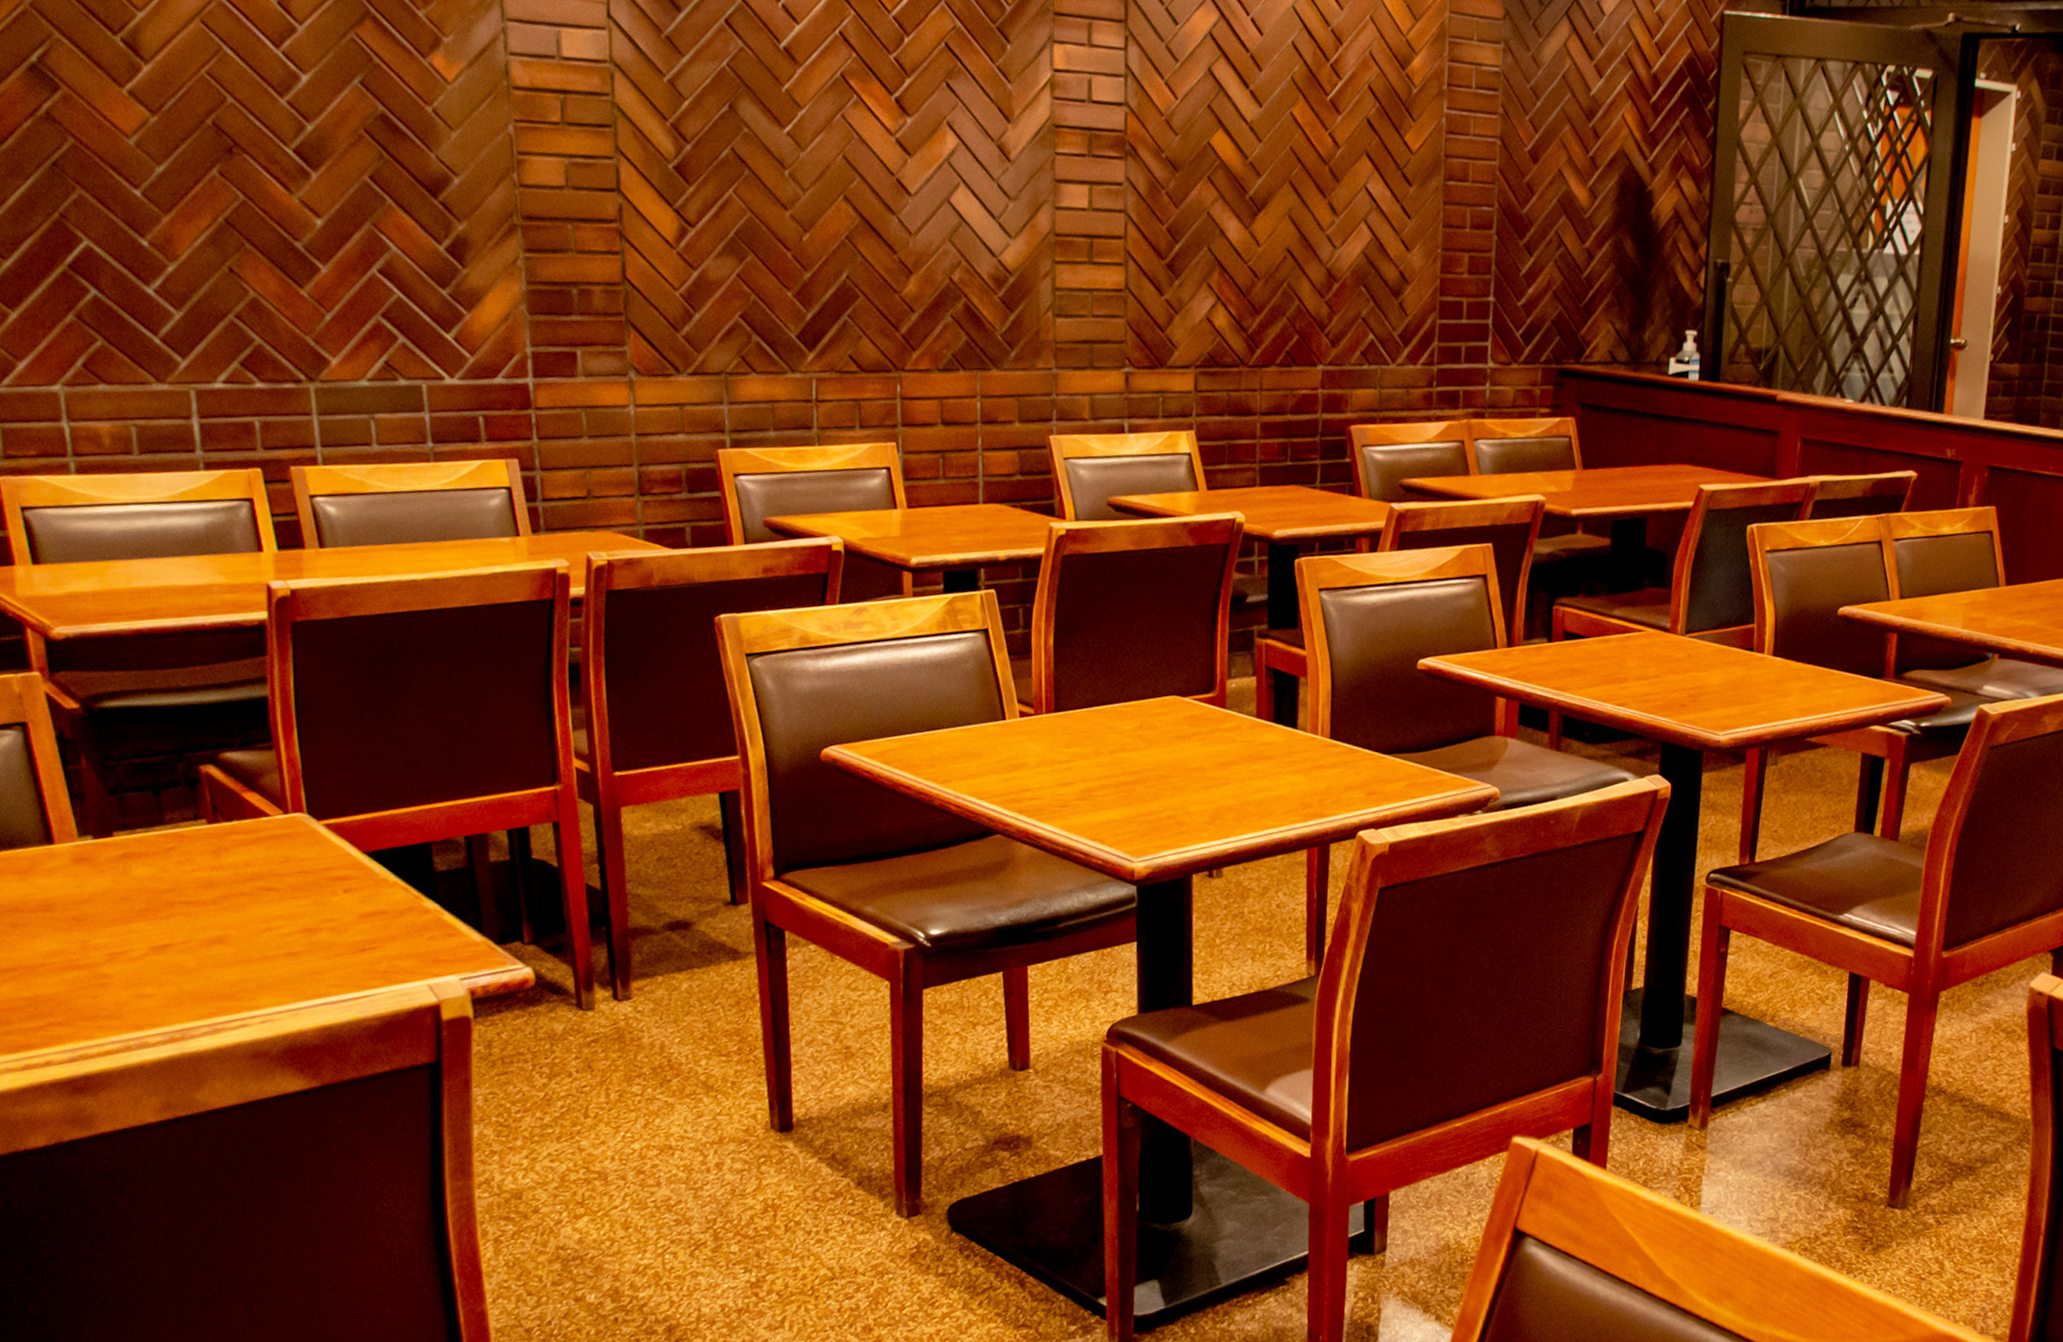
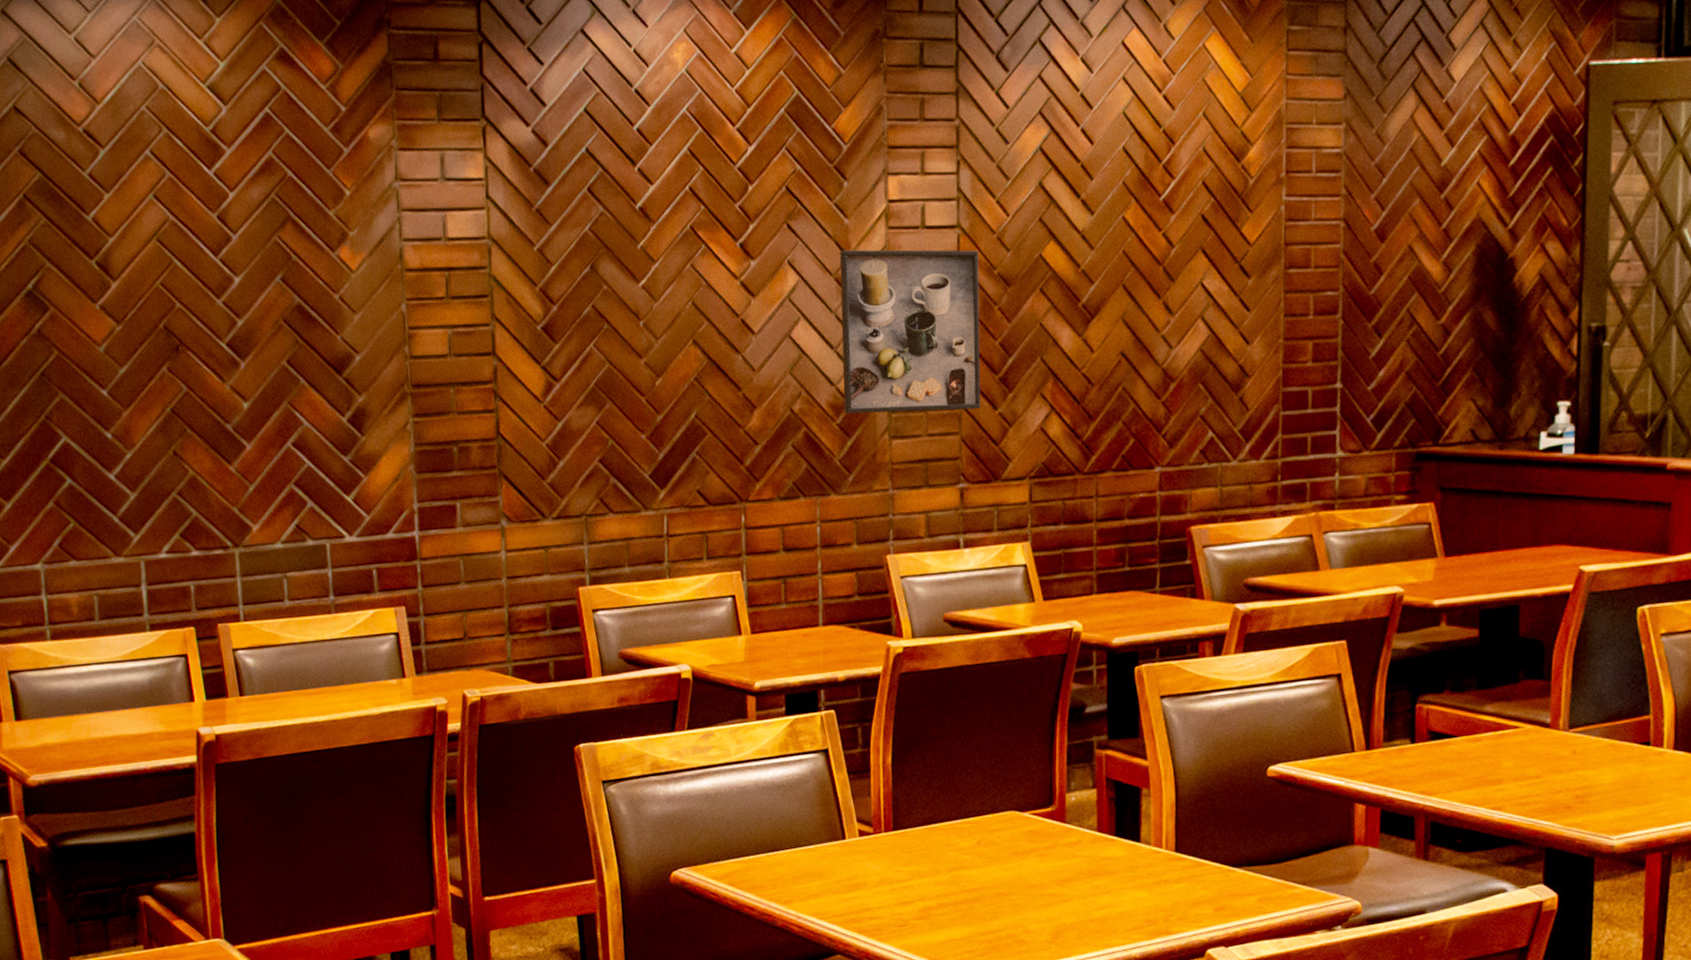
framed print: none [1002,116,1148,294] -> present [839,249,981,414]

